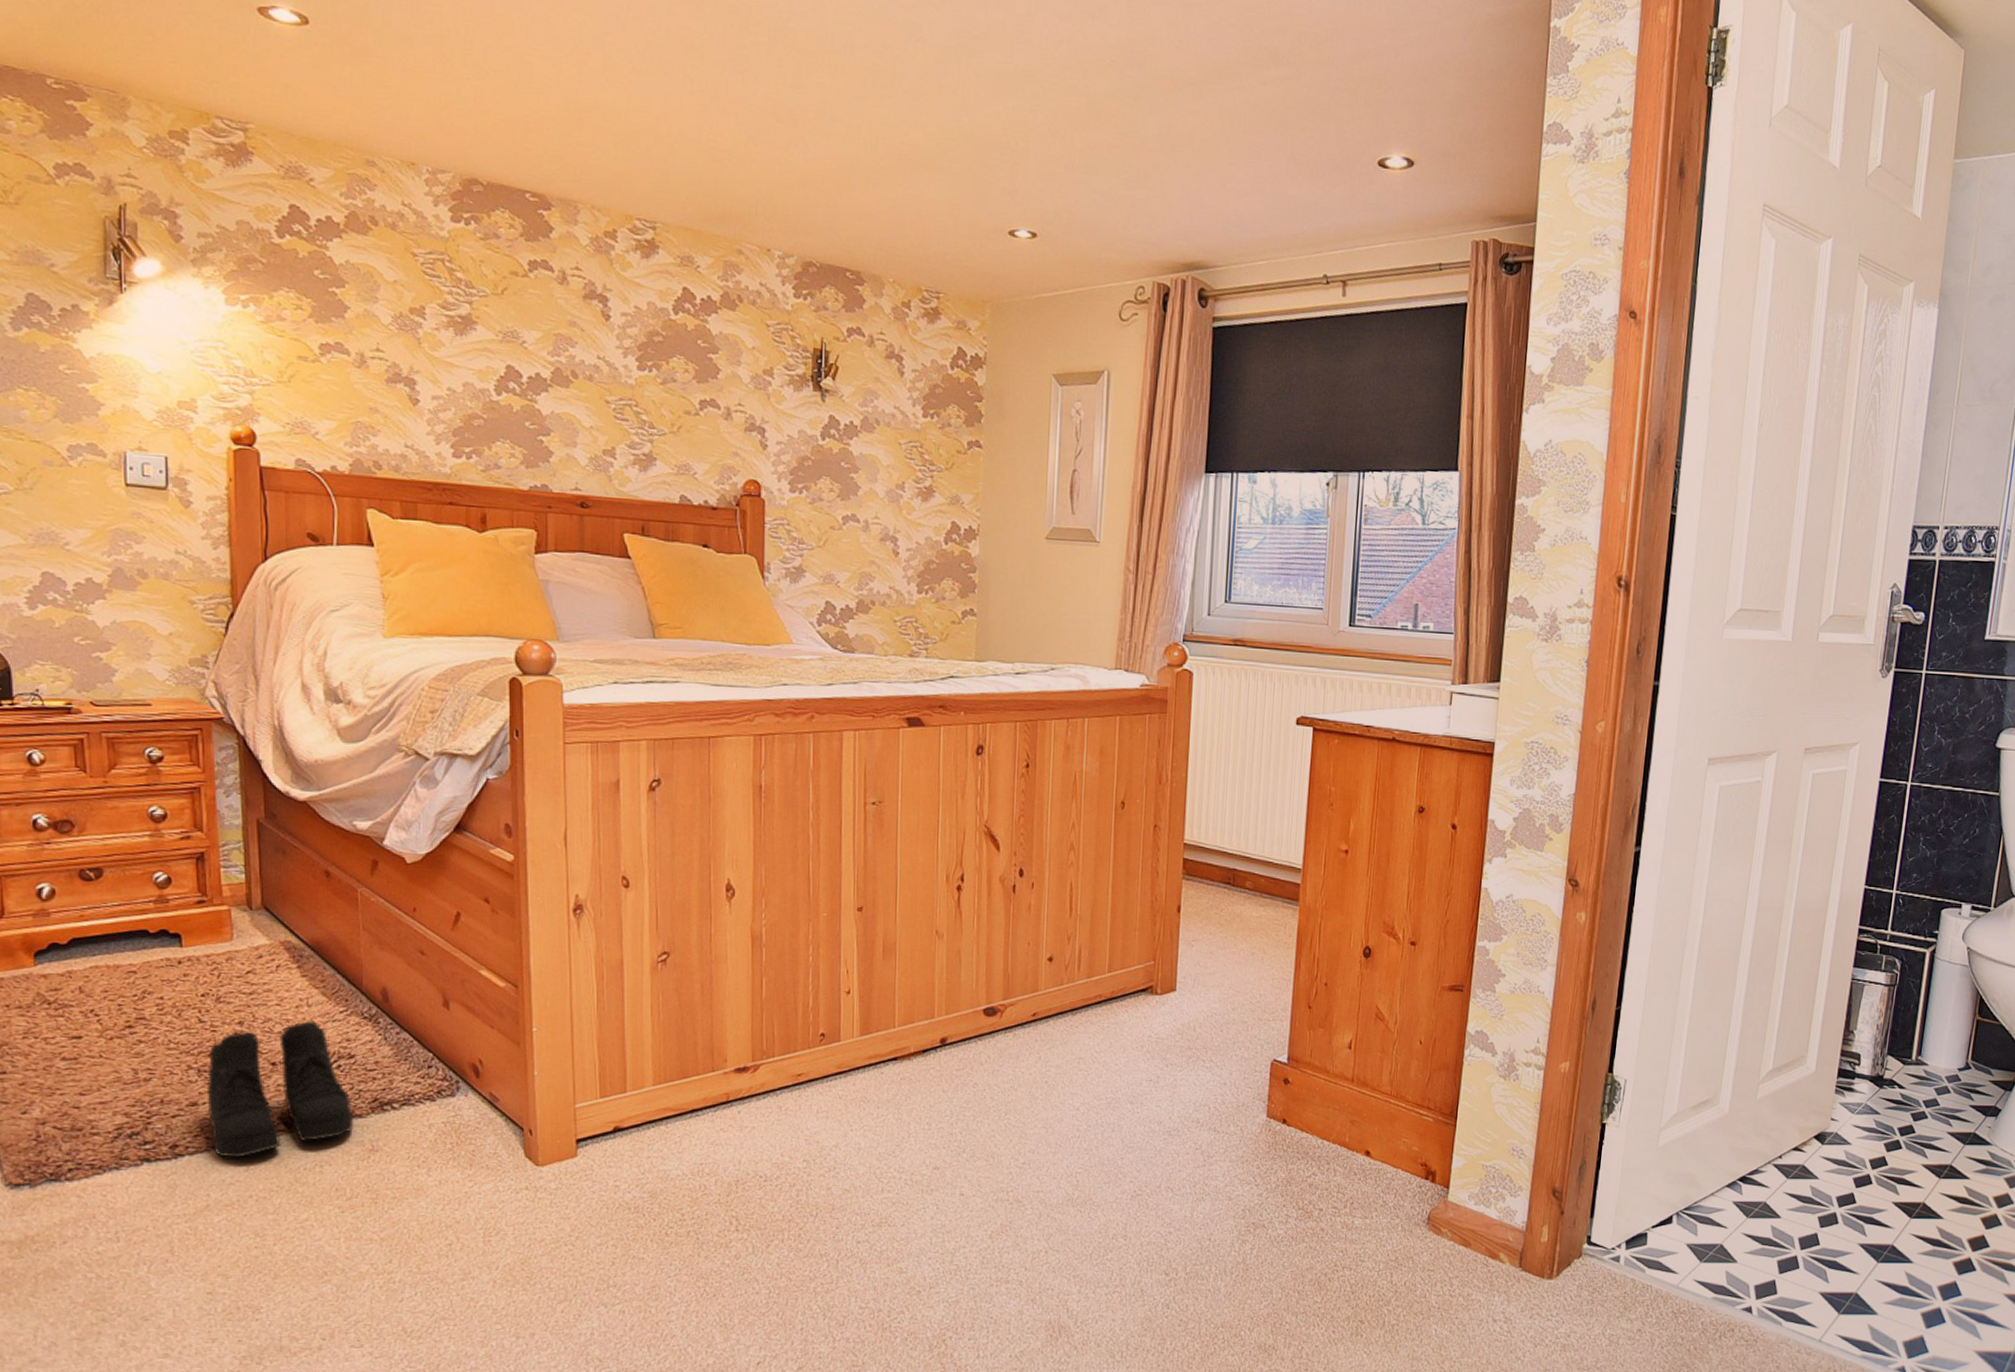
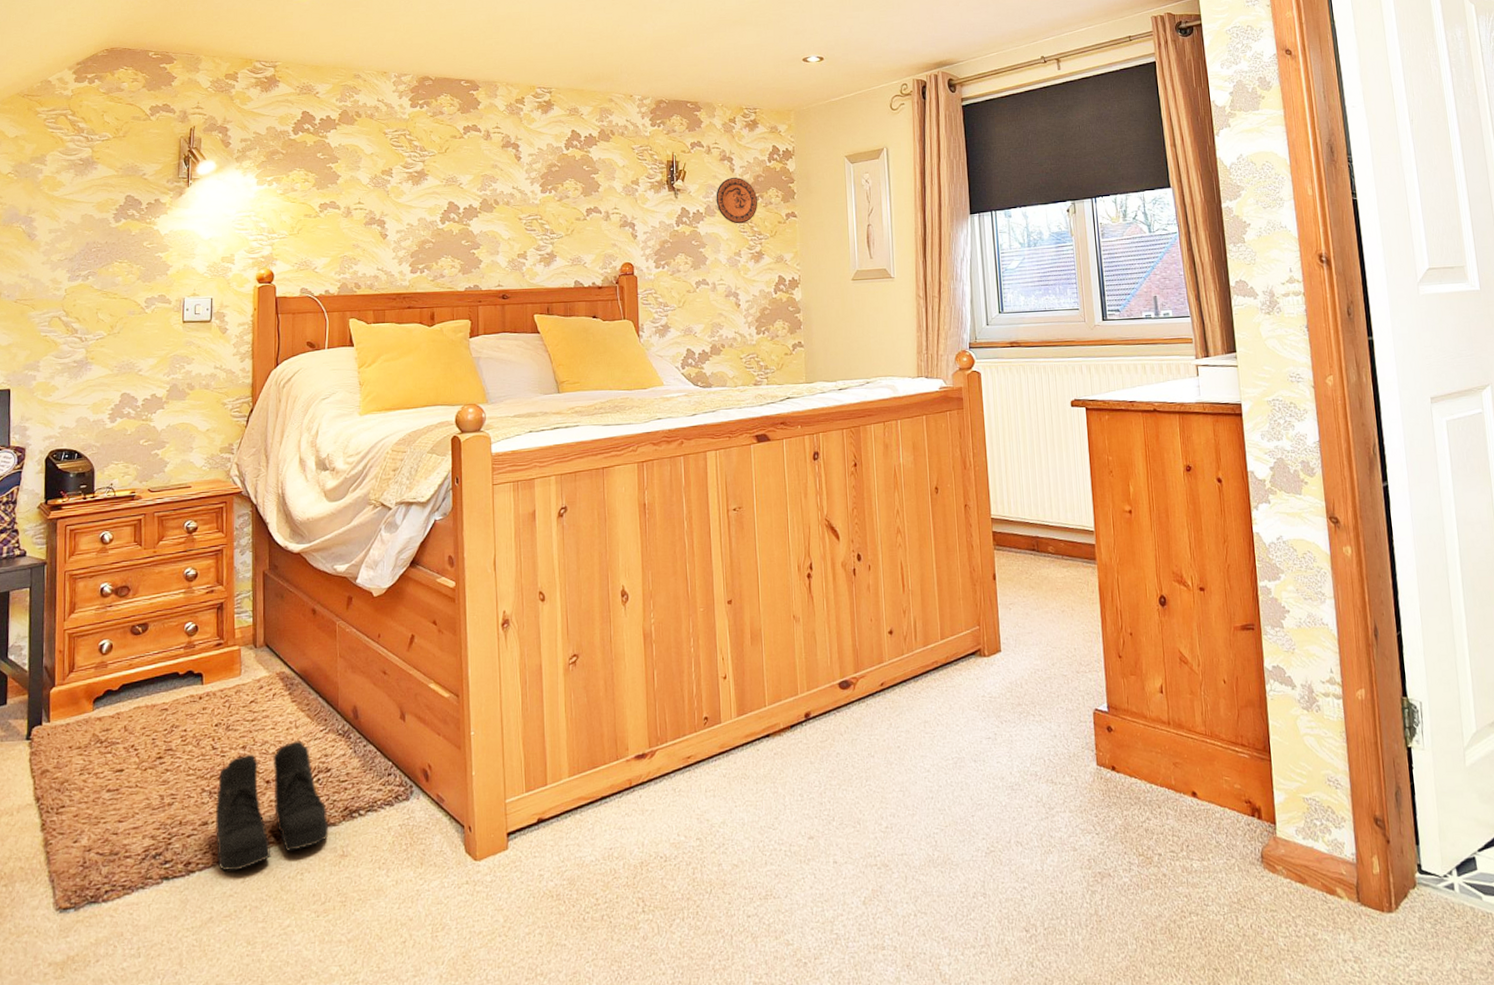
decorative plate: none [876,382,933,448] -> present [716,177,758,224]

